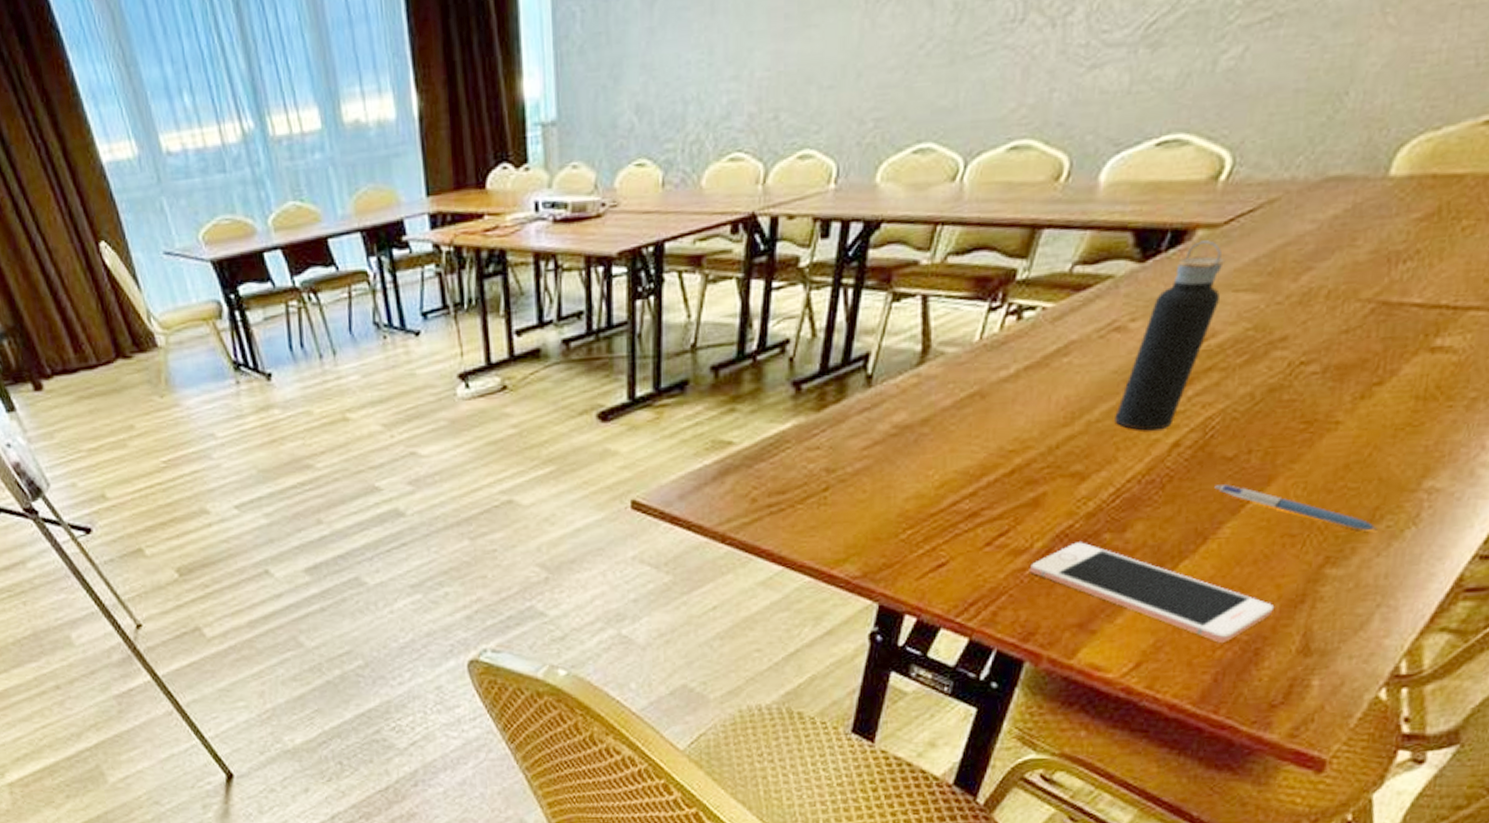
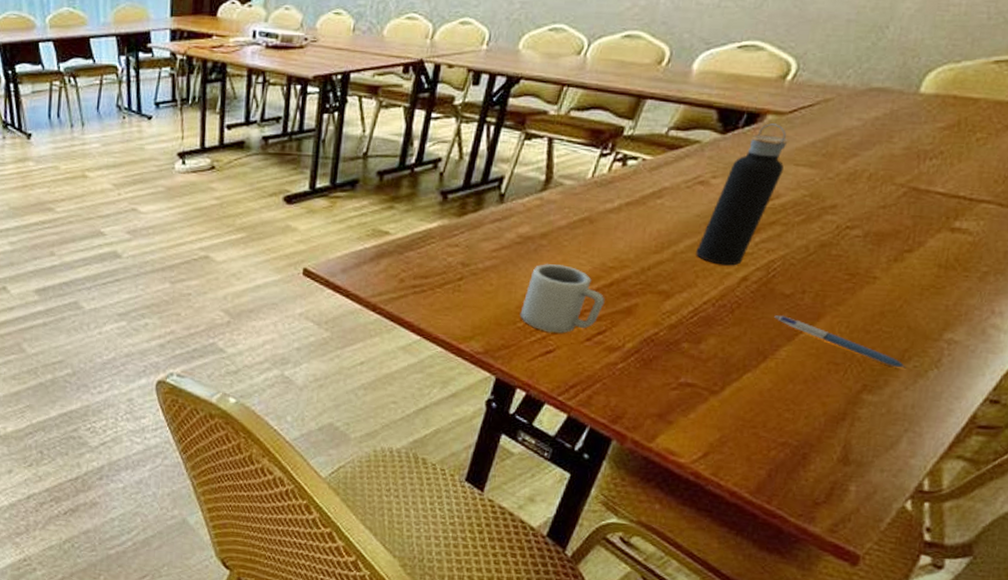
cup: none [902,455,1006,542] -> present [520,264,605,334]
cell phone: present [1030,542,1275,643] -> none [621,347,821,445]

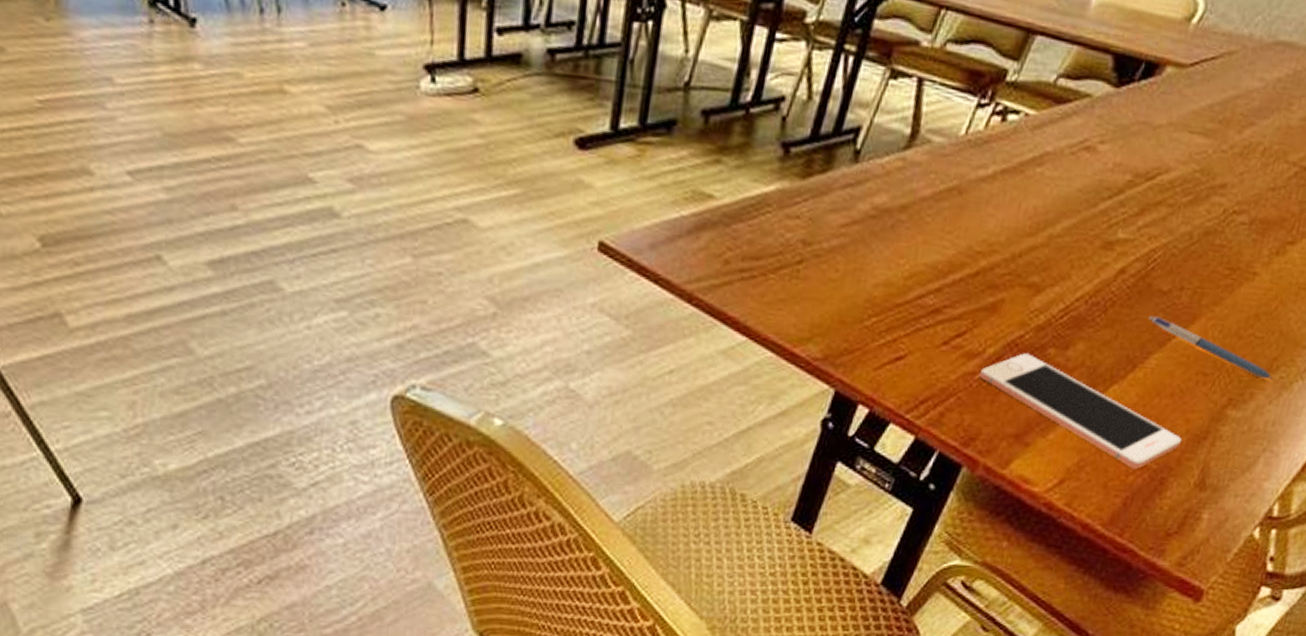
cup: present [520,264,605,334] -> none [868,245,968,335]
cell phone: none [621,347,821,445] -> present [979,353,1183,469]
water bottle: present [696,123,789,266] -> none [1073,77,1187,255]

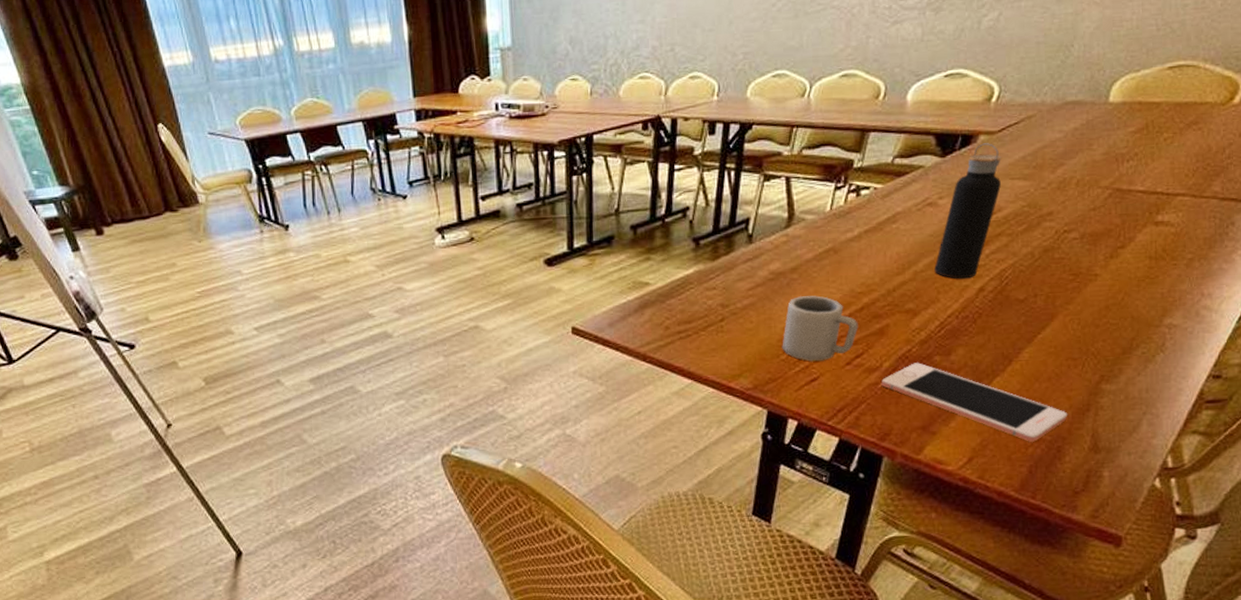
cup: none [868,245,968,335] -> present [782,295,858,362]
water bottle: none [1073,77,1187,255] -> present [934,143,1002,279]
pen: present [1148,316,1273,380] -> none [1013,320,1136,356]

